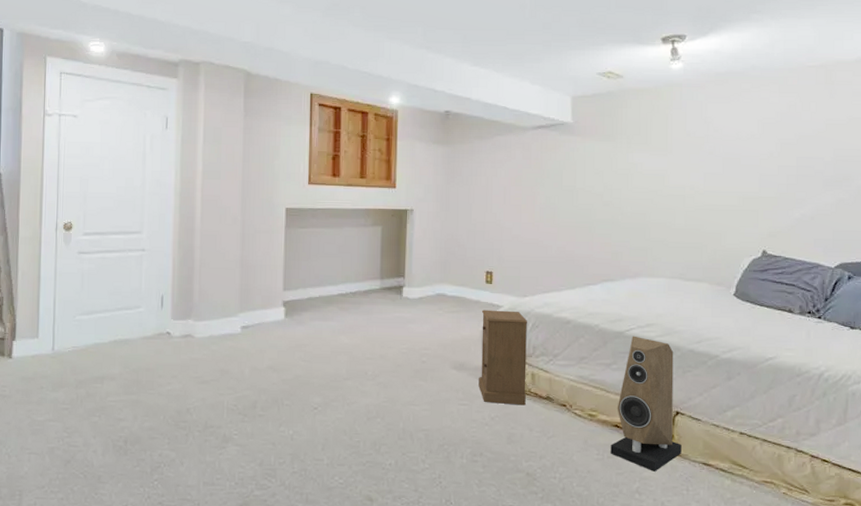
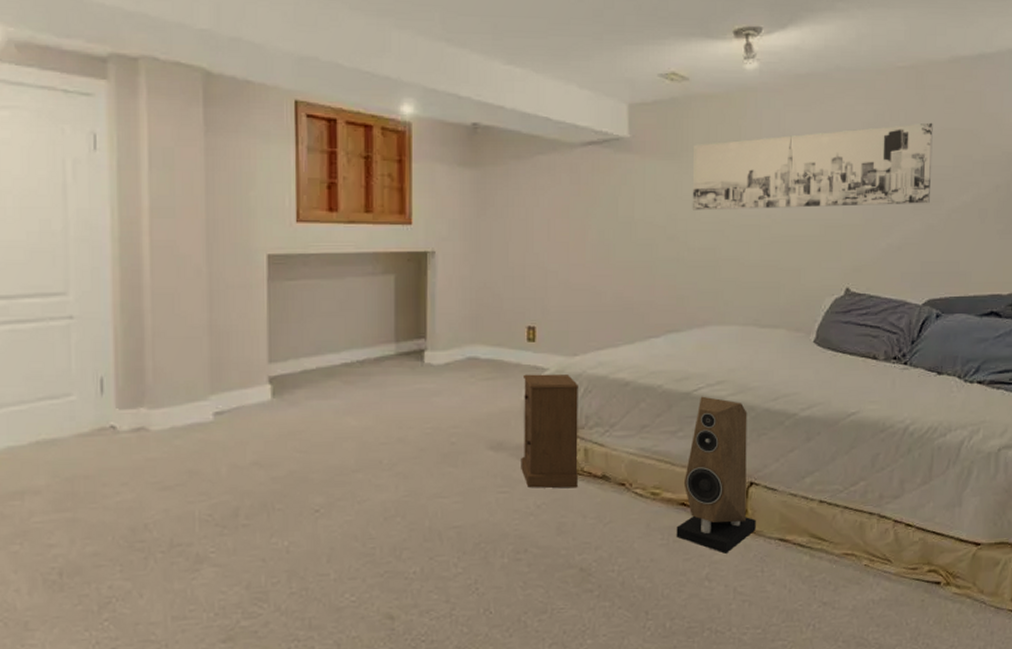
wall art: none [625,112,842,183] -> present [692,122,933,211]

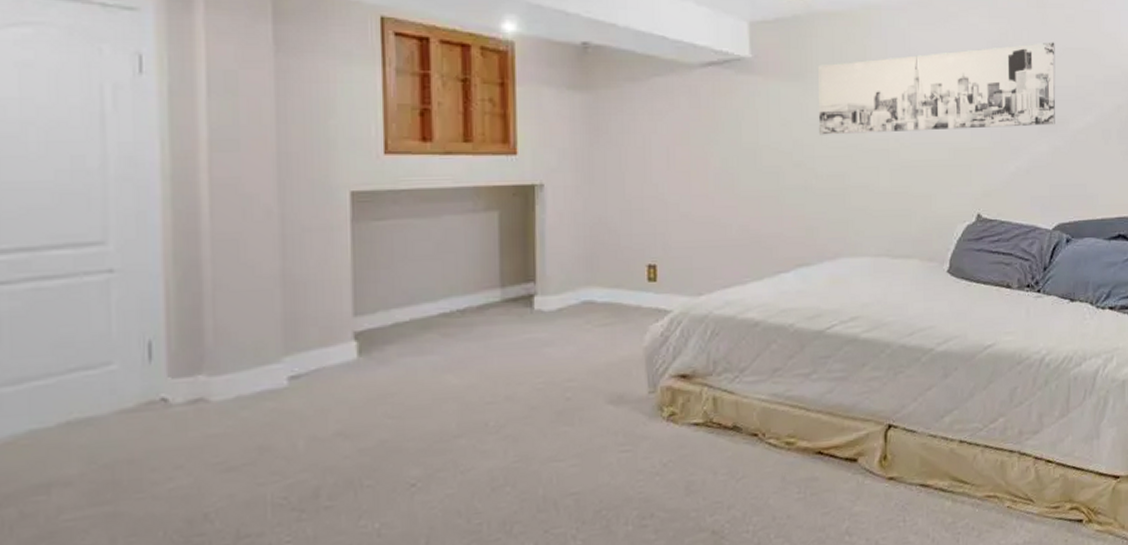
nightstand: present [521,374,578,488] -> none [643,316,707,445]
speaker: present [676,396,756,554] -> none [813,334,896,504]

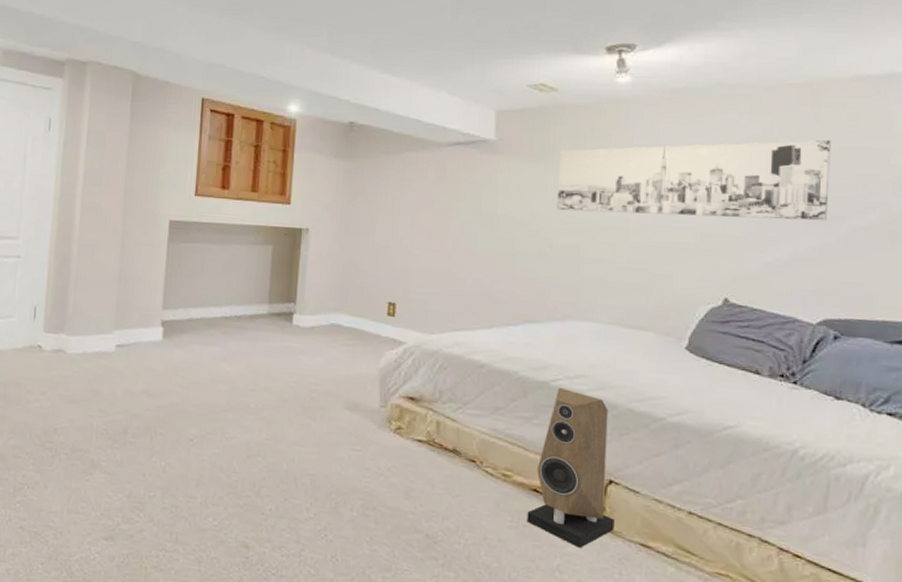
speaker: none [813,334,896,504] -> present [527,387,615,548]

